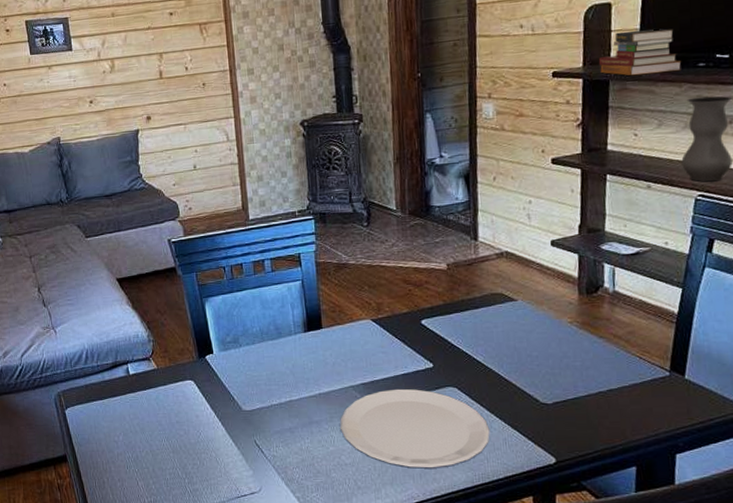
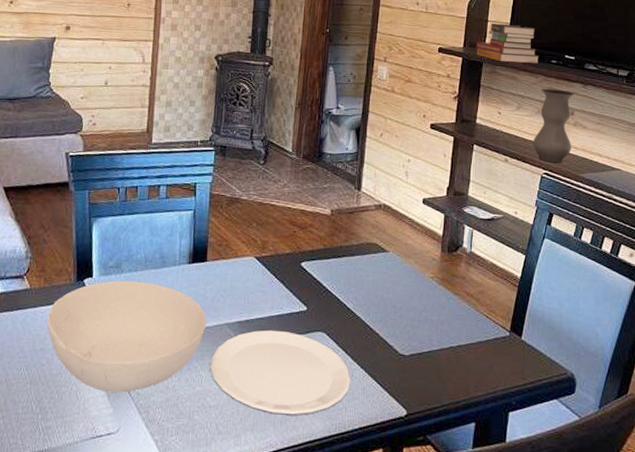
bowl: none [178,353,331,457] -> present [47,280,207,393]

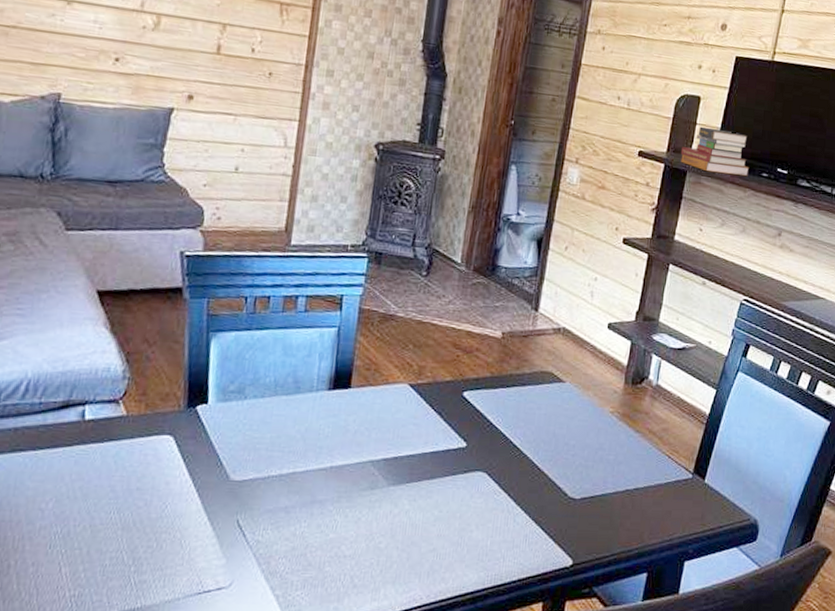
bowl: present [47,280,207,393] -> none [146,408,347,541]
plate: present [210,329,351,415] -> none [347,468,513,566]
vase: present [533,88,575,163] -> none [734,204,785,289]

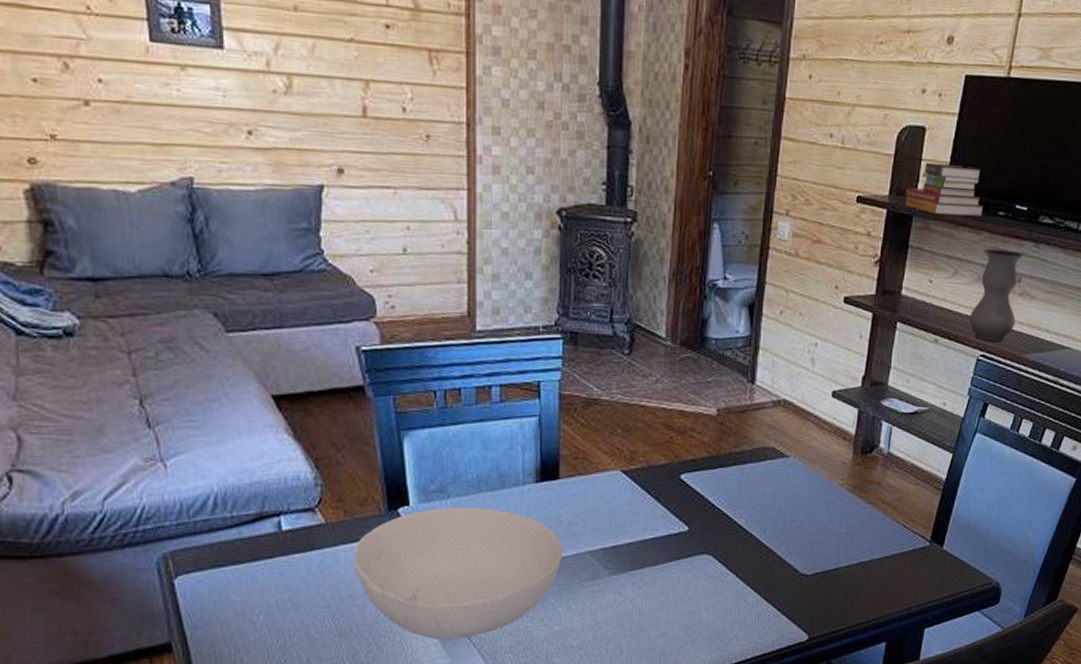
bowl: none [146,408,347,541] -> present [354,507,563,640]
vase: none [734,204,785,289] -> present [969,248,1025,342]

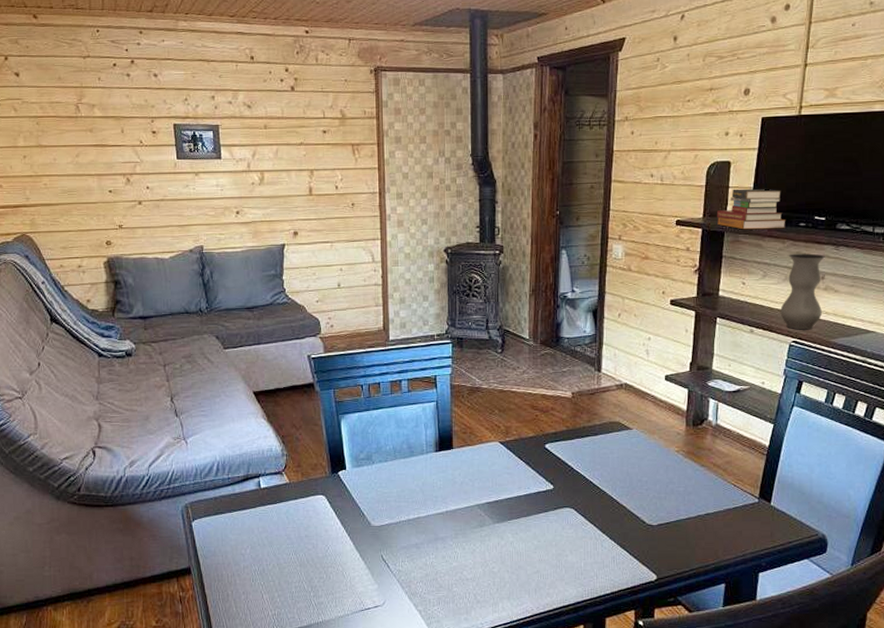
bowl: present [354,507,563,640] -> none [309,471,458,571]

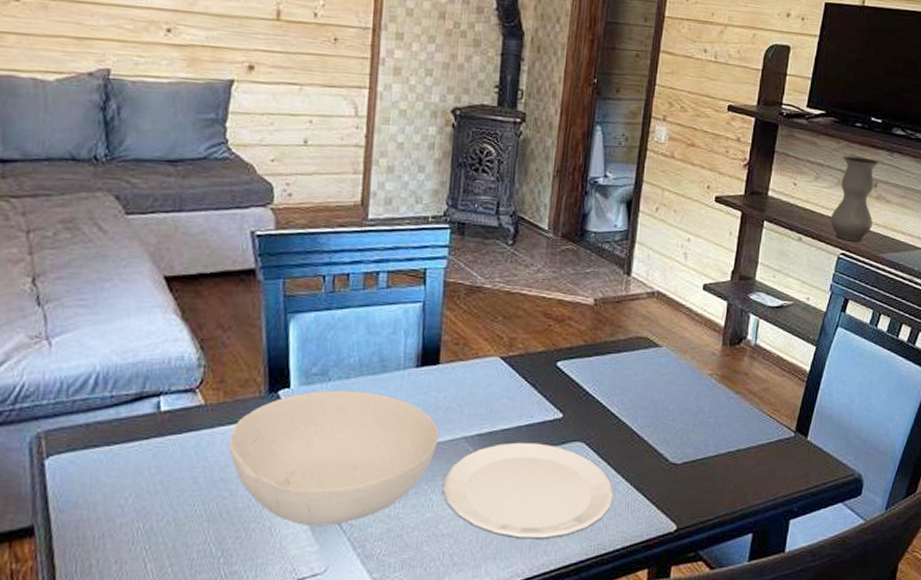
bowl: none [309,471,458,571] -> present [229,390,440,526]
plate: none [464,508,601,584] -> present [443,442,614,539]
books: present [716,188,786,230] -> none [771,77,843,128]

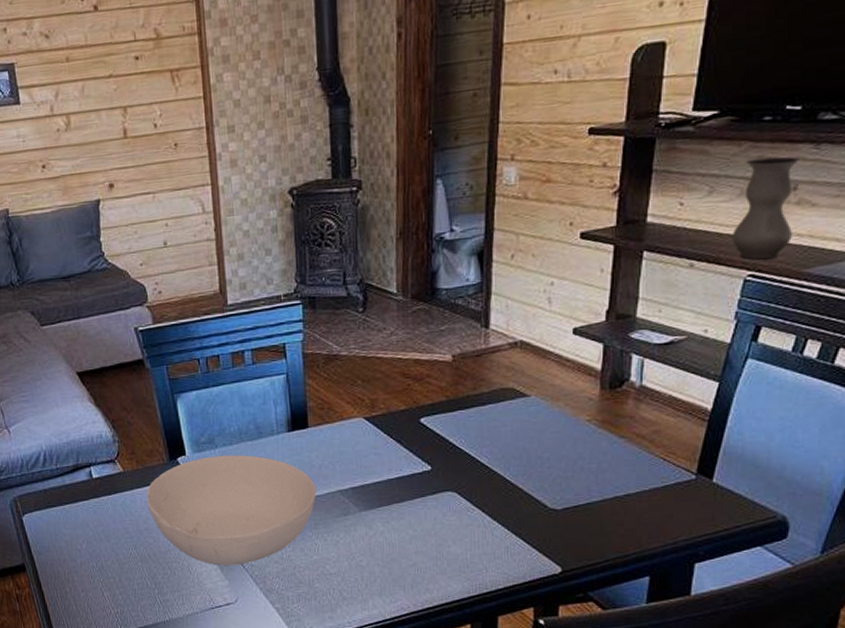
plate: present [443,442,614,539] -> none [325,493,491,579]

